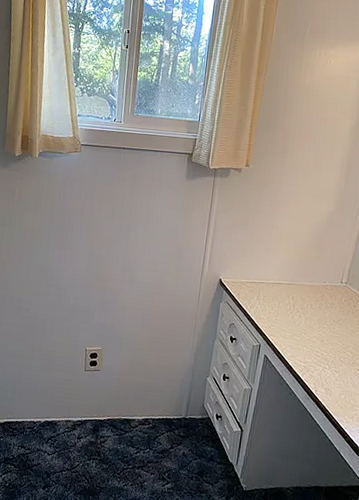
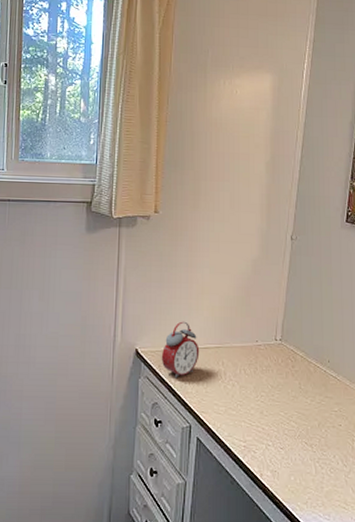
alarm clock: none [240,259,274,306] -> present [161,321,200,379]

